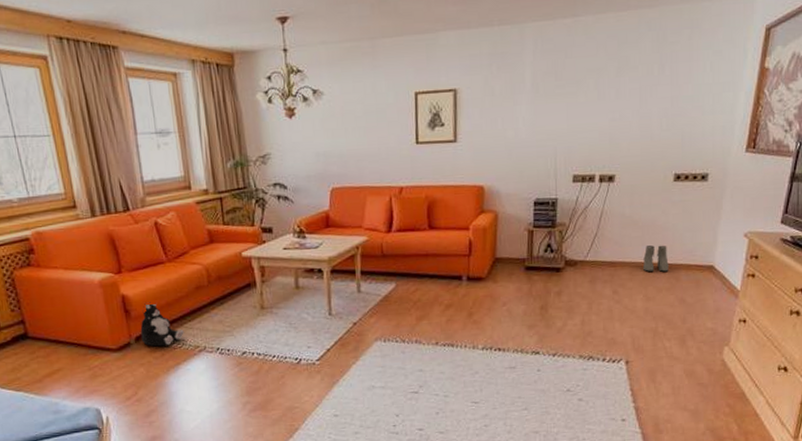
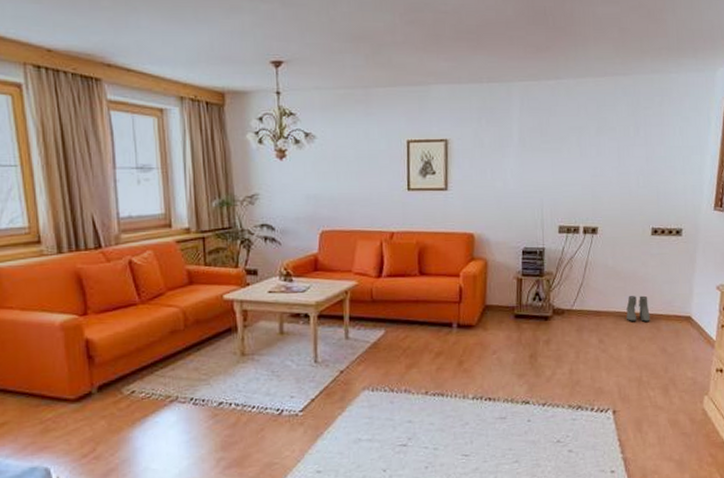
plush toy: present [140,302,184,347] -> none [104,347,154,397]

